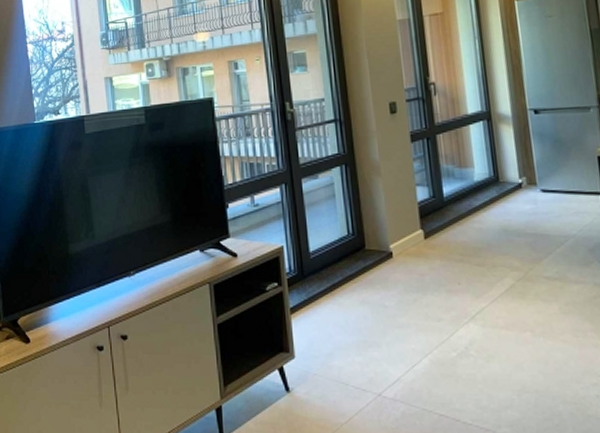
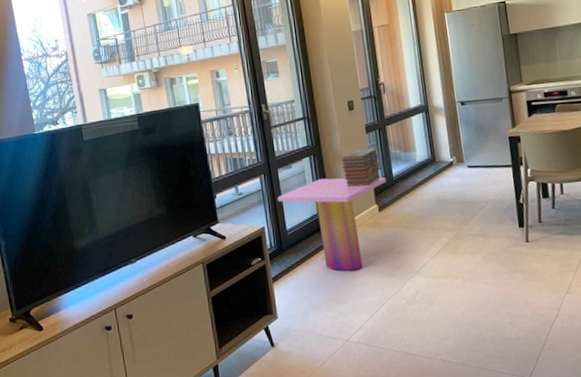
side table: none [300,193,435,308] -> present [277,177,386,272]
book stack: none [378,161,428,207] -> present [341,148,381,187]

